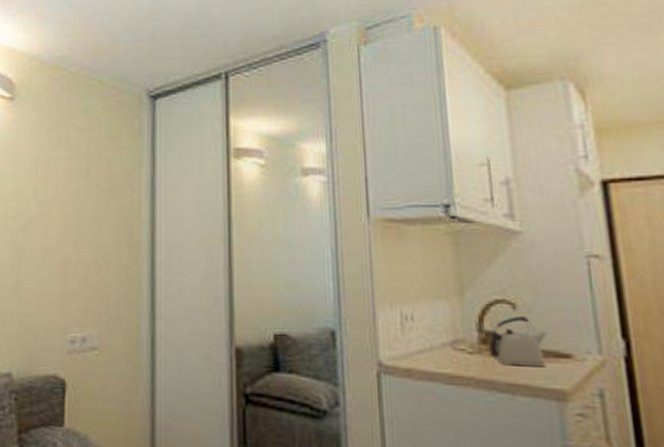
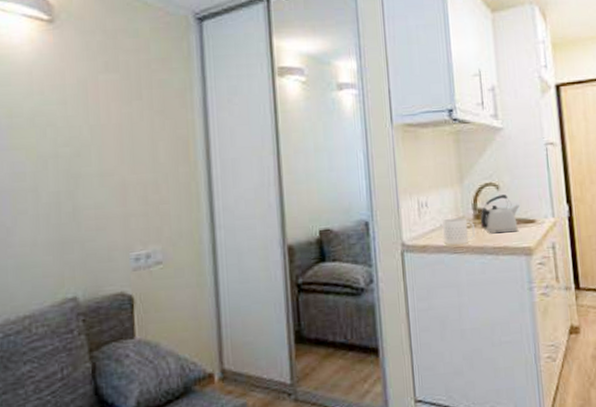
mug: none [434,338,481,375] -> present [442,217,475,246]

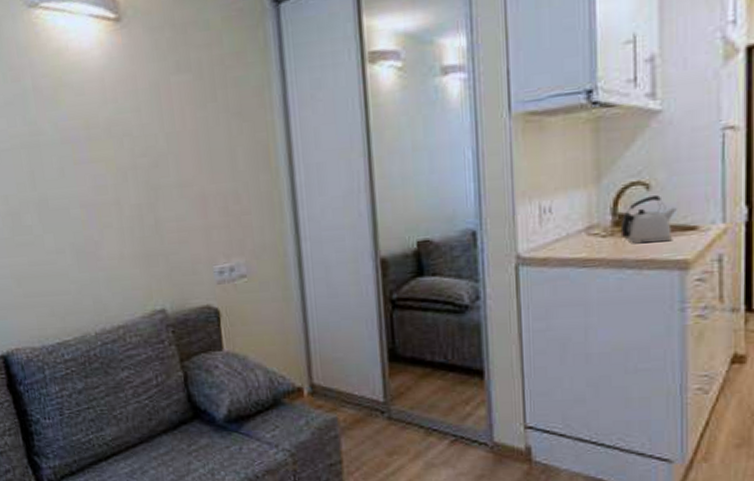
mug: present [442,217,475,246] -> none [570,225,612,258]

